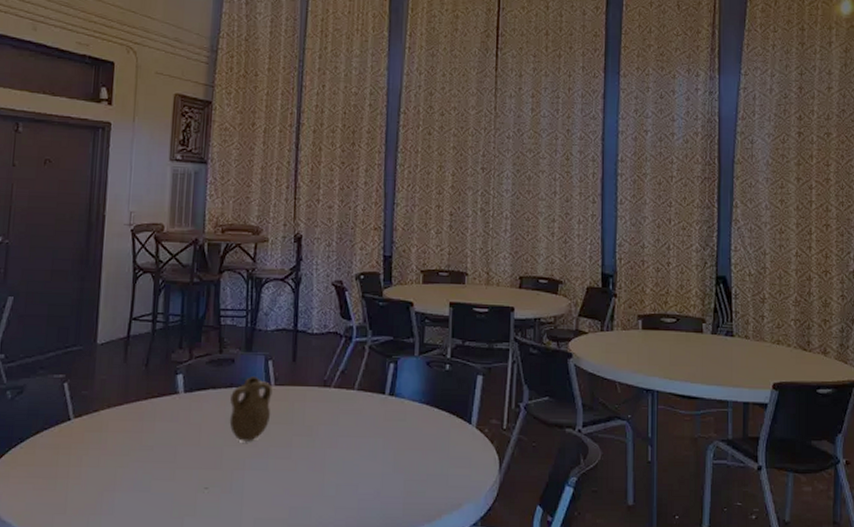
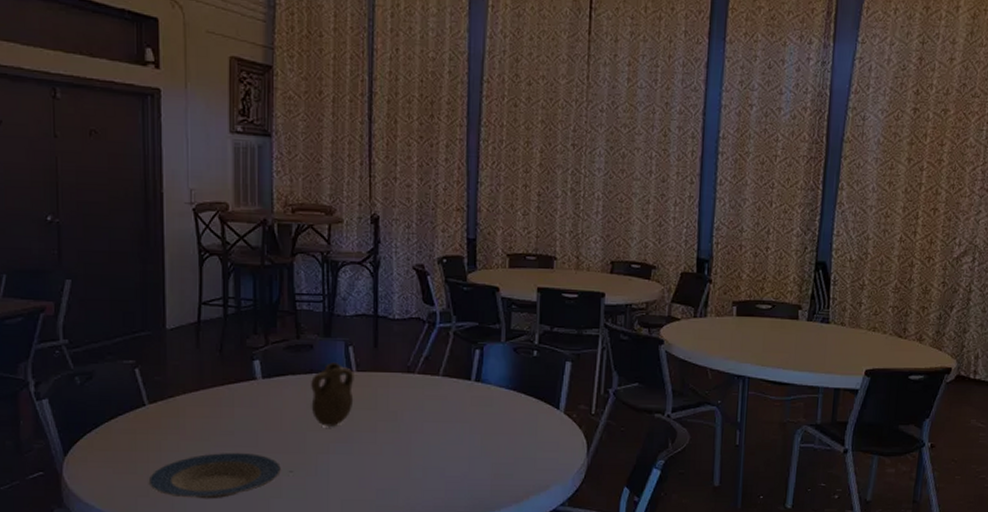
plate: none [66,468,198,517] -> present [148,453,282,499]

